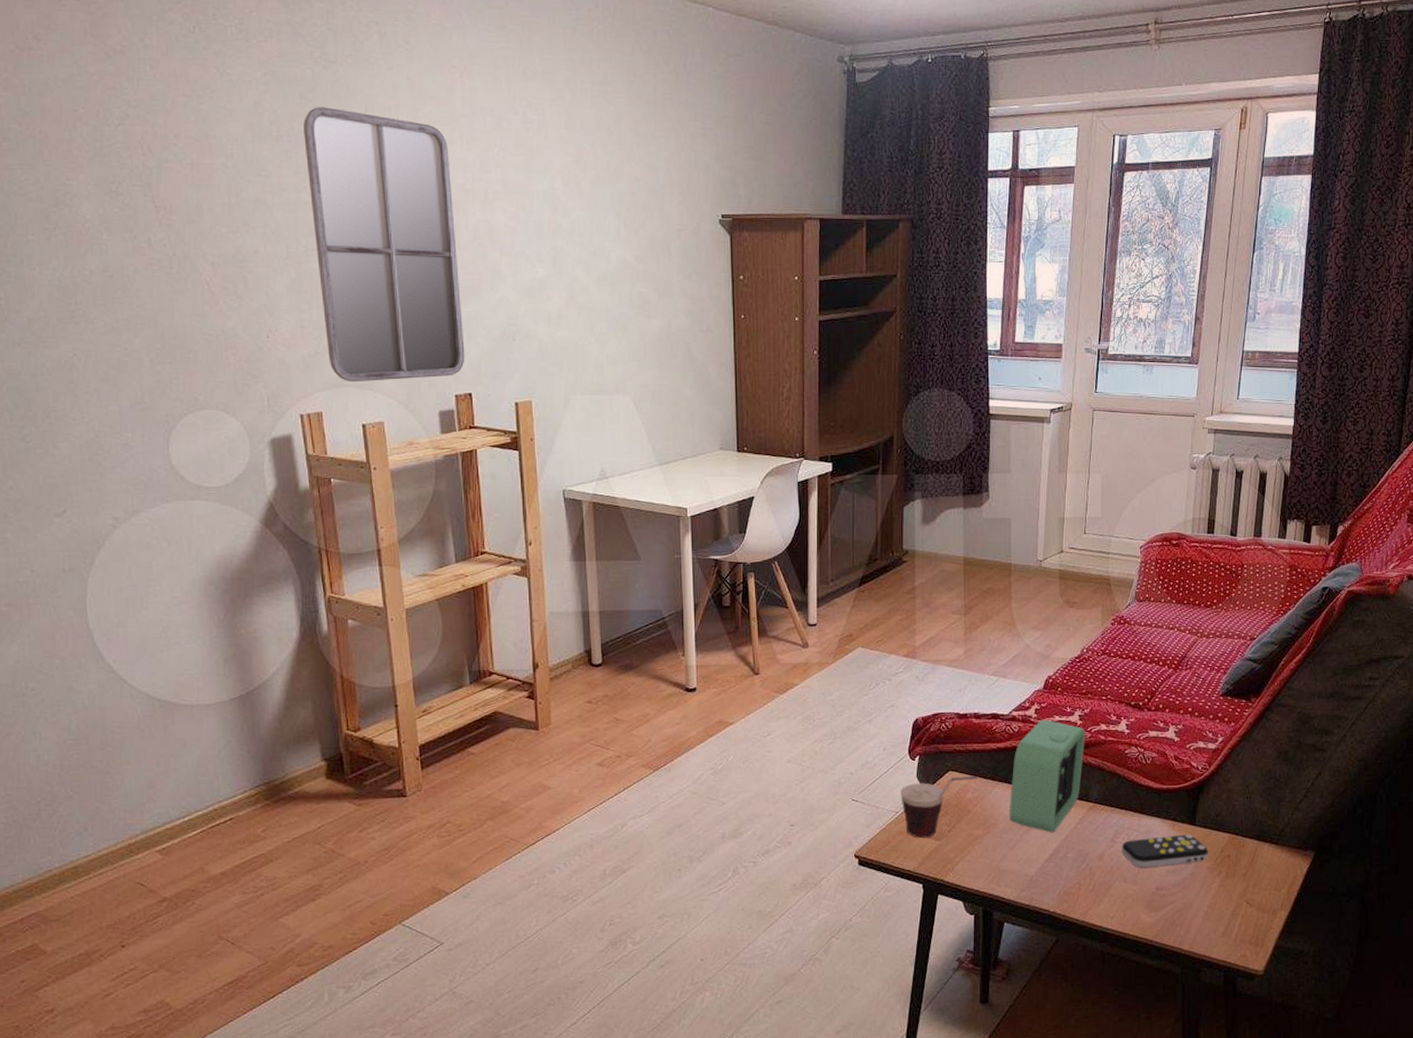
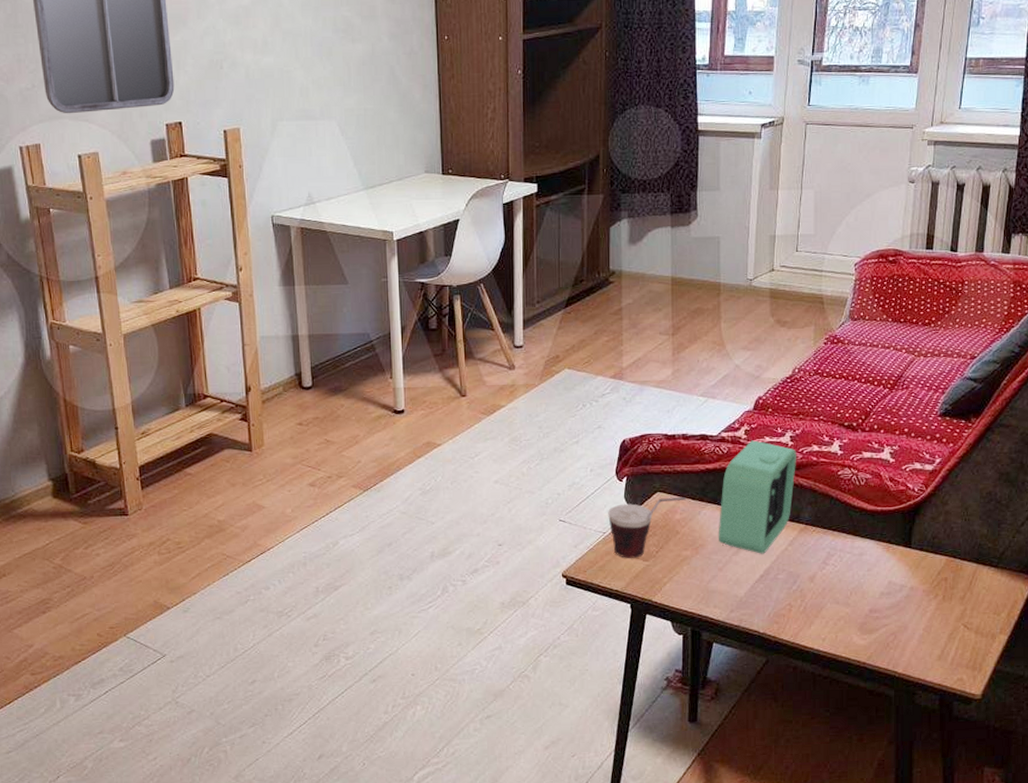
remote control: present [1121,834,1208,868] -> none [833,556,924,590]

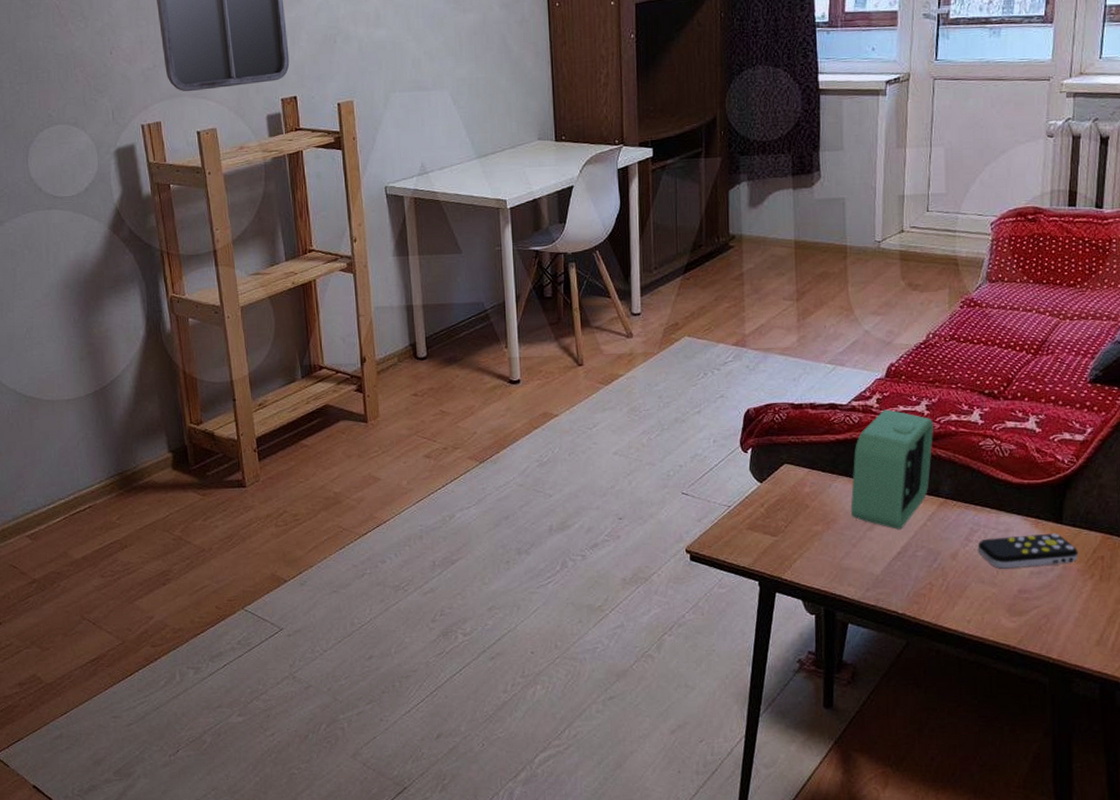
cup: present [608,497,687,558] -> none [733,469,816,533]
remote control: none [833,556,924,590] -> present [977,533,1078,569]

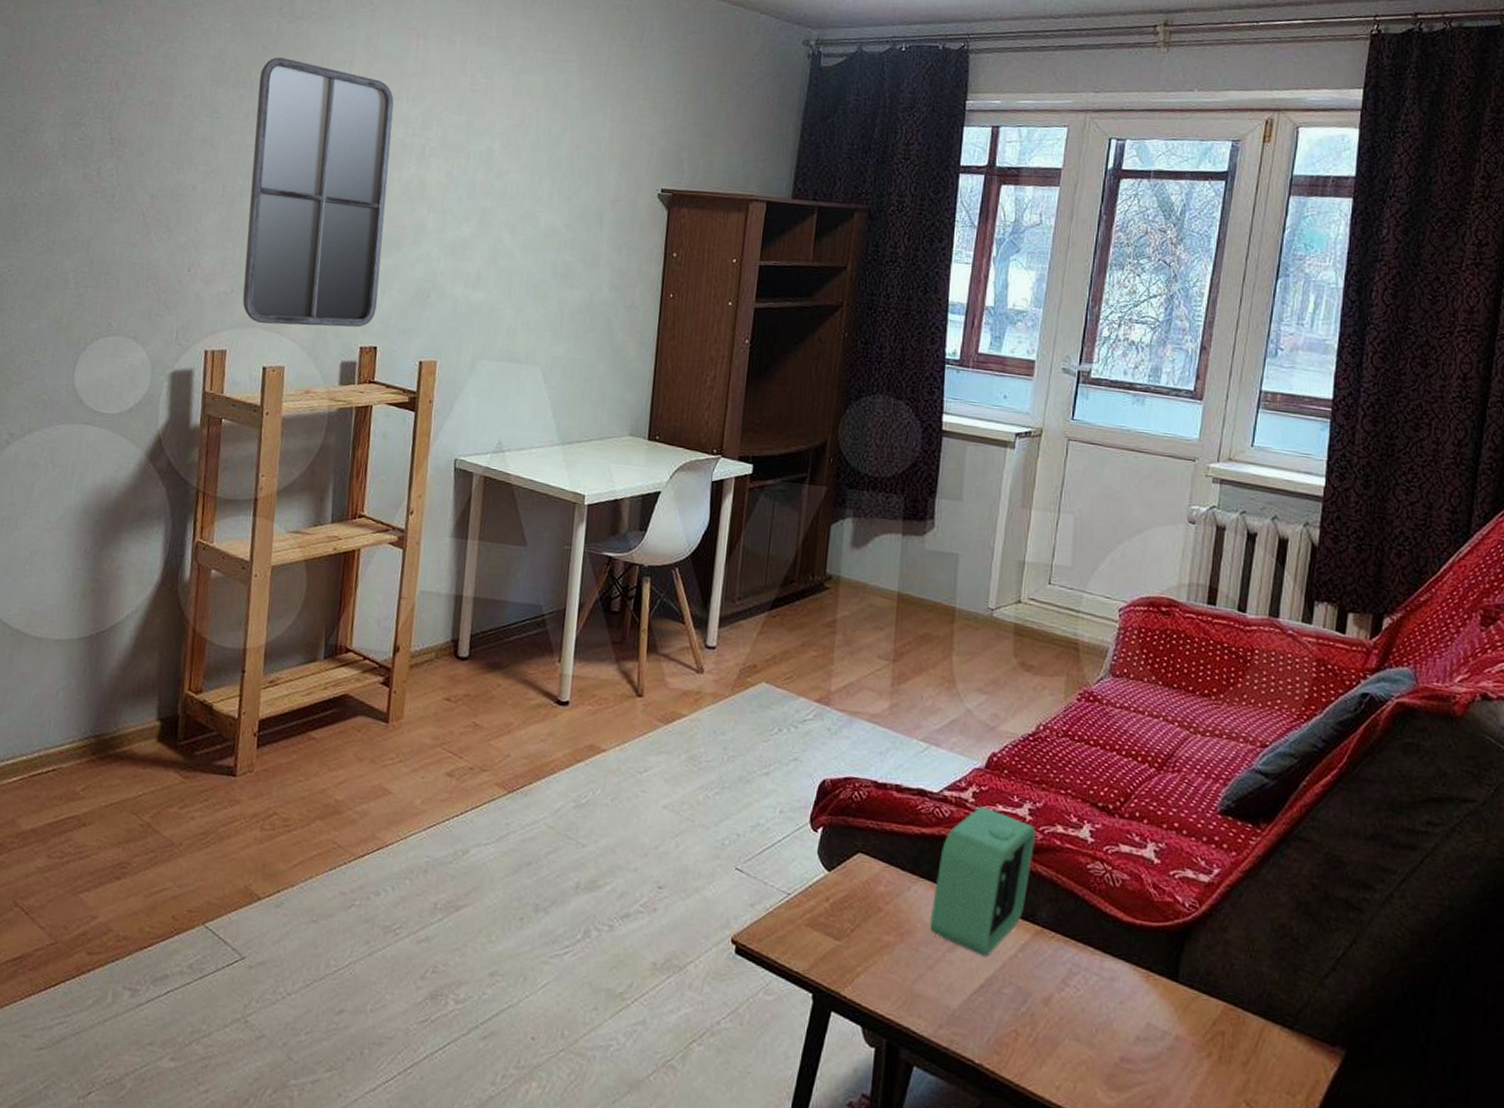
remote control: present [977,533,1078,569] -> none [1075,985,1194,1034]

